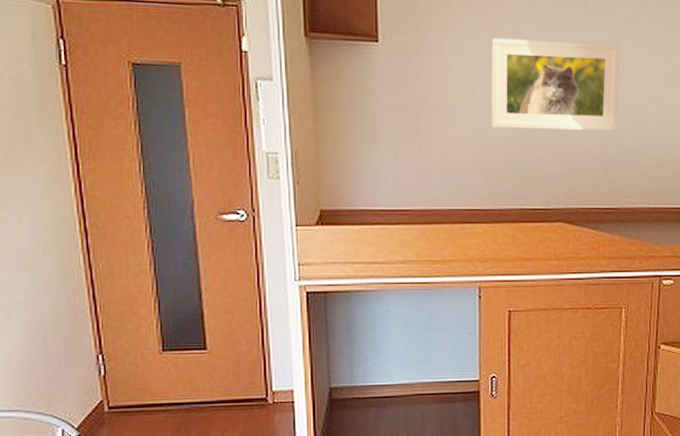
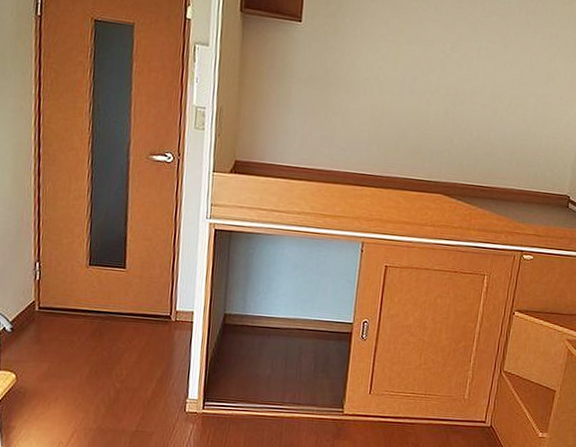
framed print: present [491,37,620,131] -> none [390,28,510,120]

